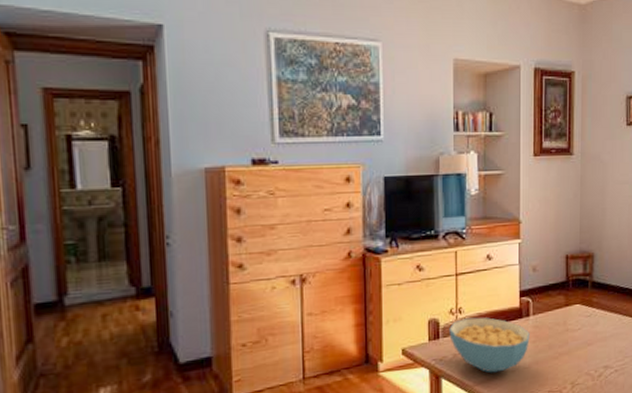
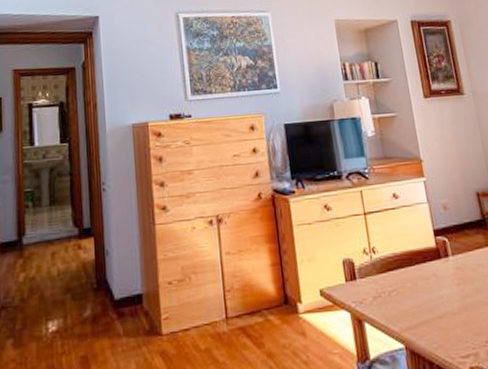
cereal bowl: present [449,317,530,373] -> none [365,257,454,319]

